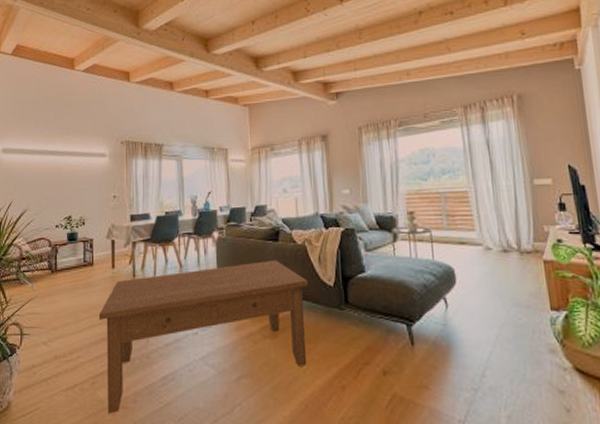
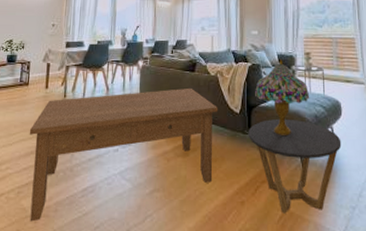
side table: none [345,291,458,398] -> present [248,119,342,214]
table lamp: none [350,221,417,310] -> present [255,59,310,135]

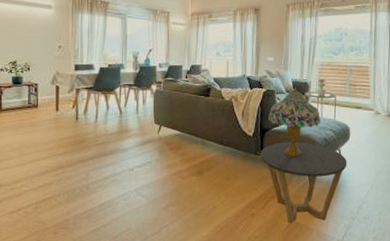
coffee table: present [29,87,219,222] -> none [42,112,232,233]

